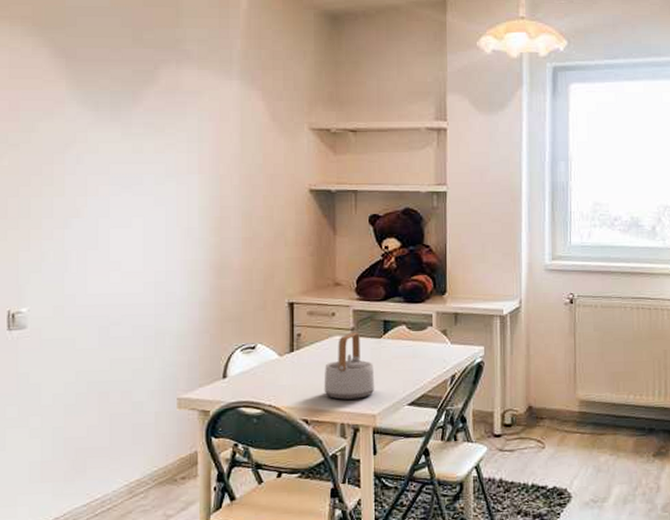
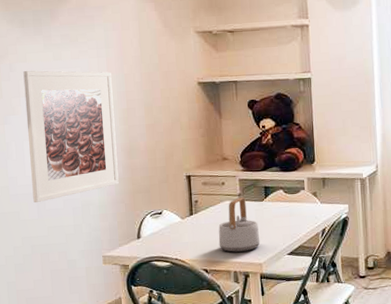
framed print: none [93,163,204,328] -> present [23,70,119,202]

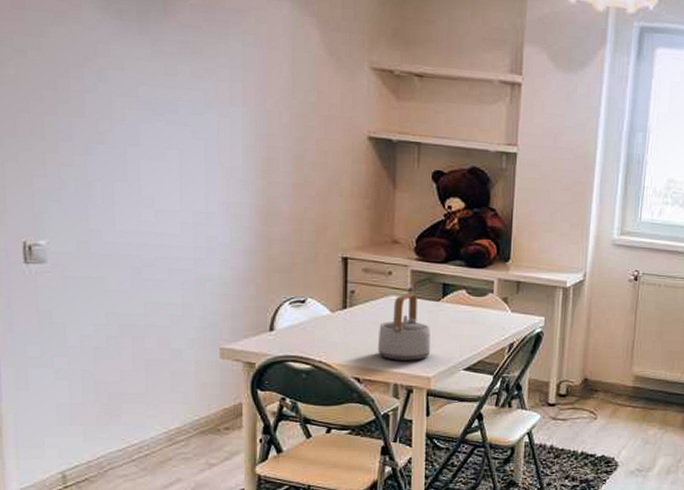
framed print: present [23,70,119,202] -> none [118,82,249,268]

